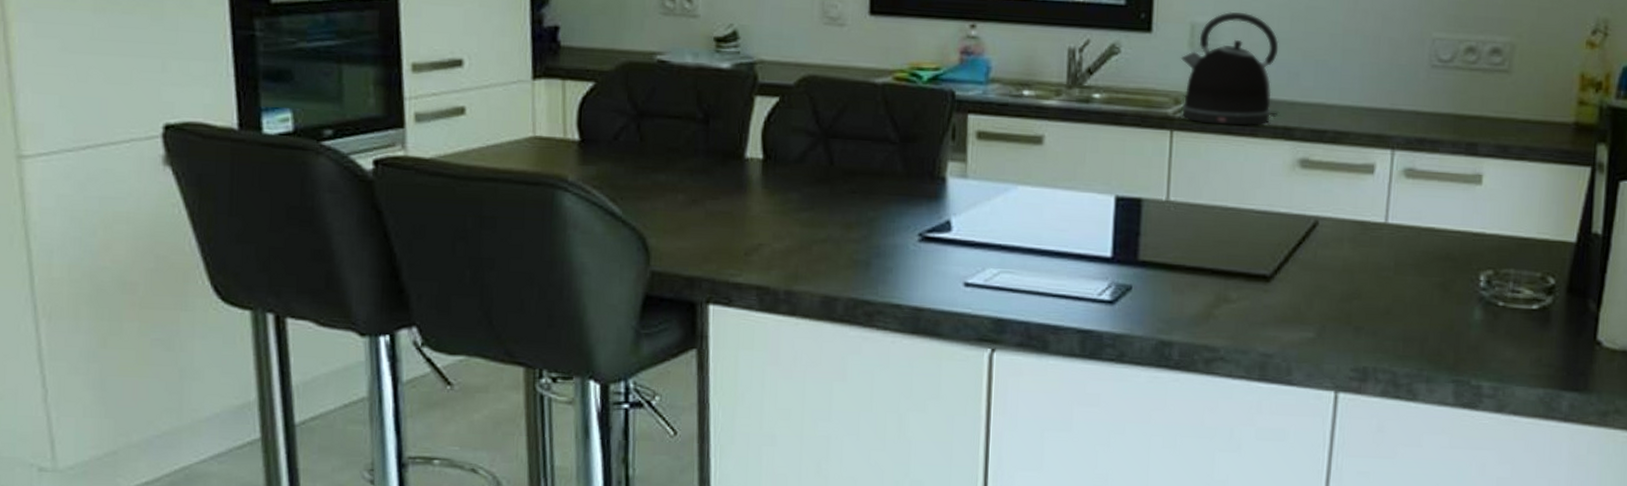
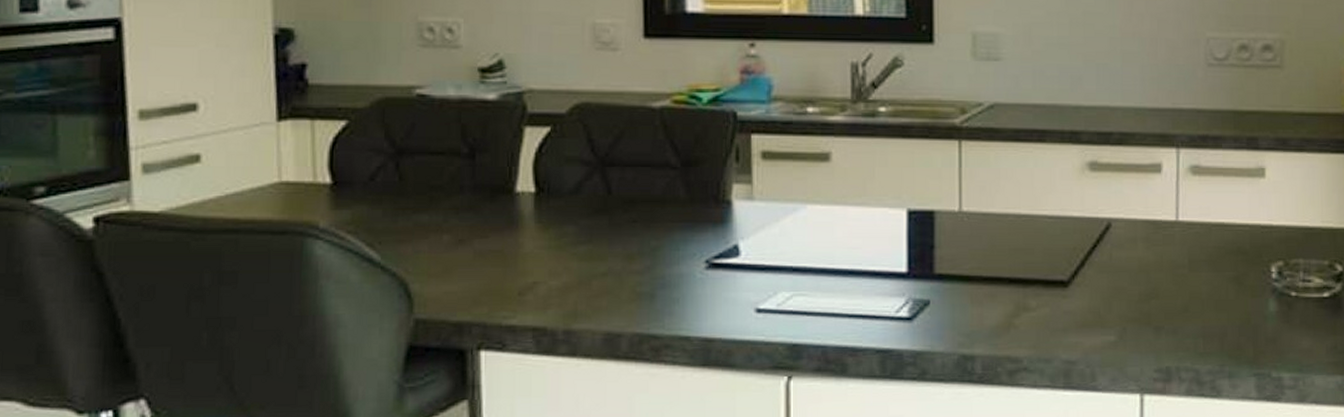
kettle: present [1180,11,1279,126] -> none [964,20,1063,132]

